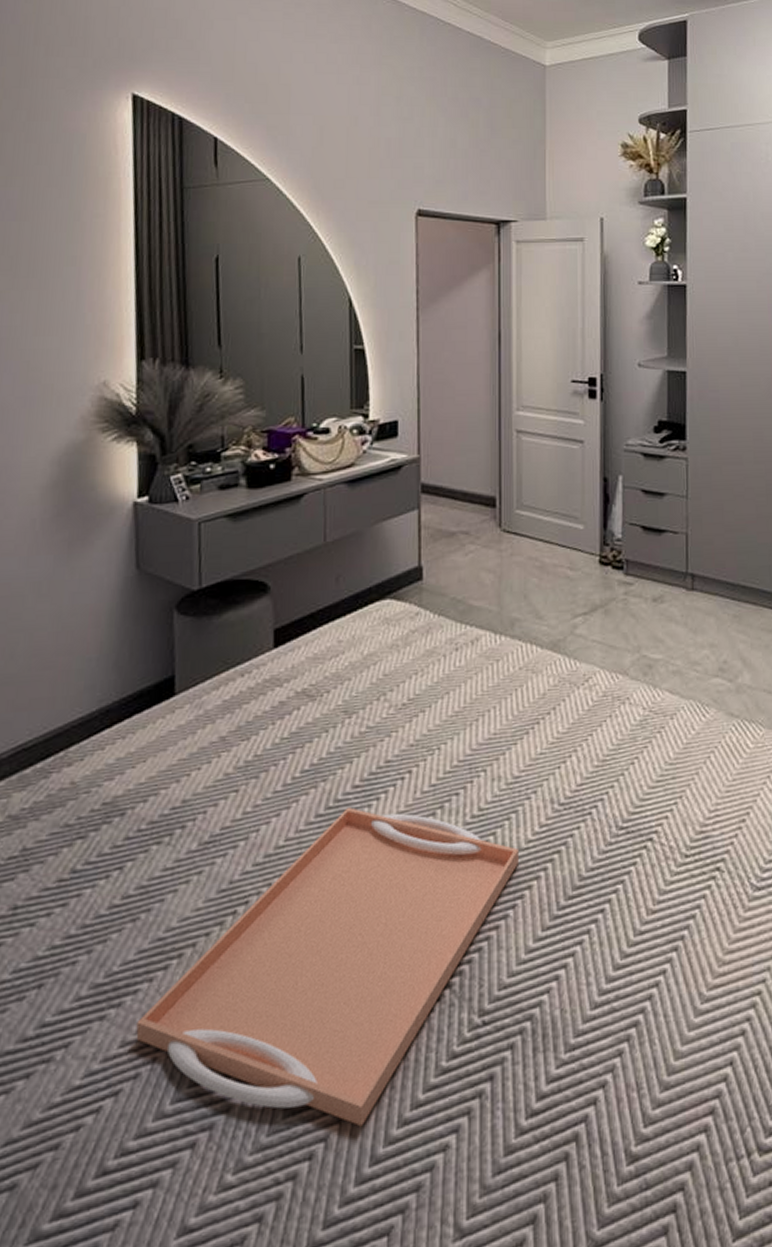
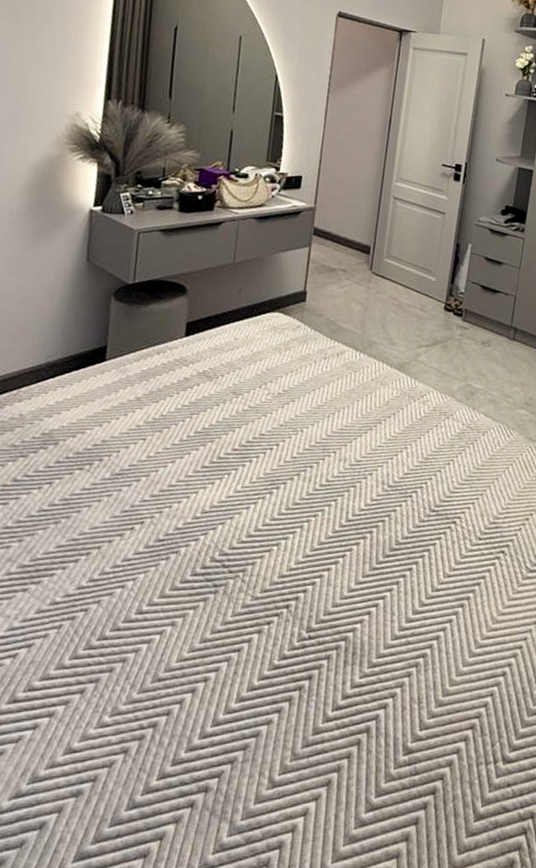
serving tray: present [136,807,518,1127] -> none [48,464,353,698]

